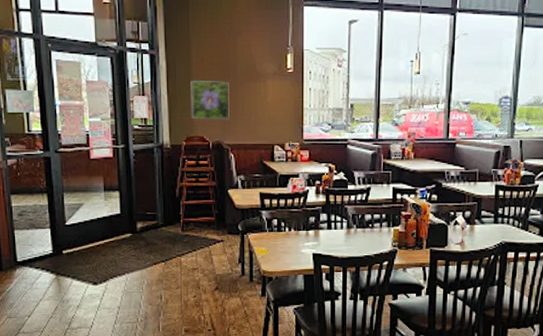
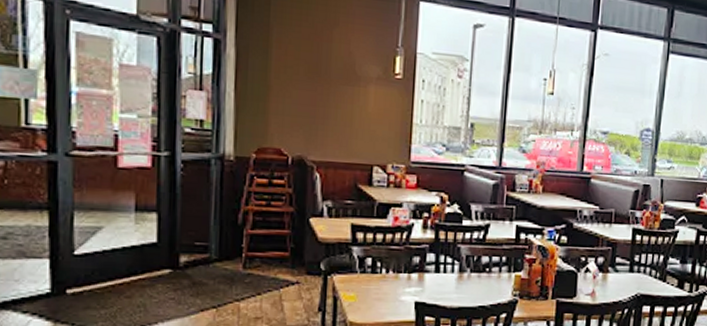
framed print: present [190,80,229,119] -> none [266,76,319,129]

